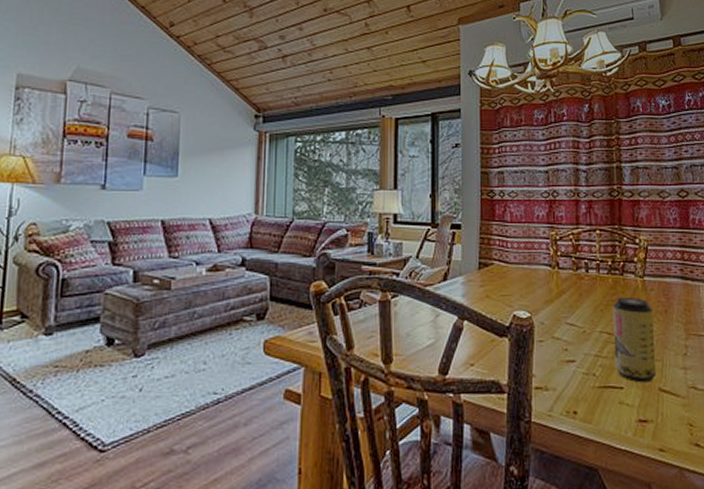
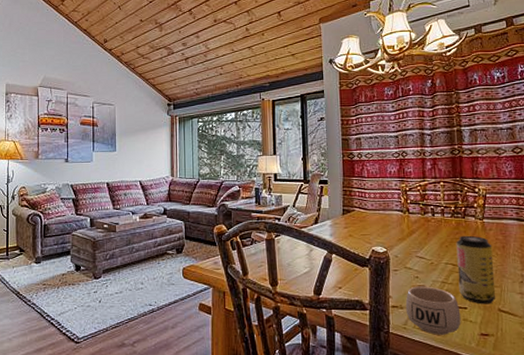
mug: none [551,361,617,423] -> present [405,286,461,335]

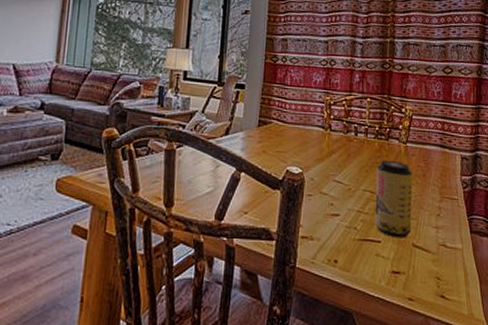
mug: present [405,286,461,335] -> none [316,214,374,272]

